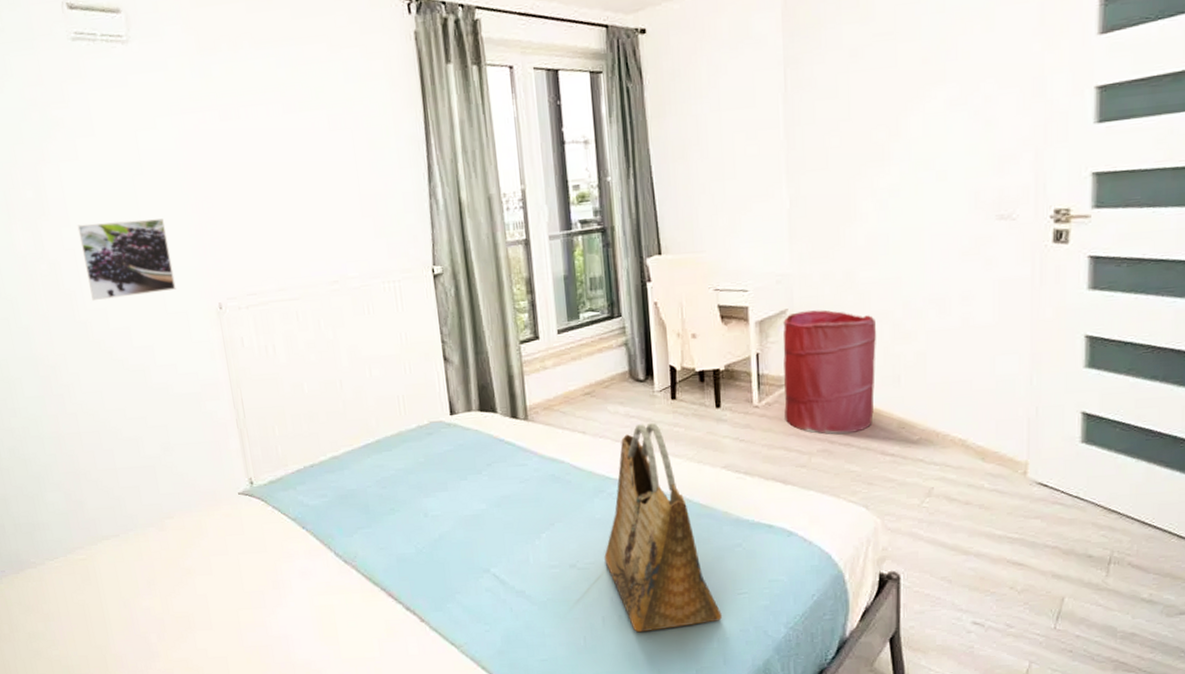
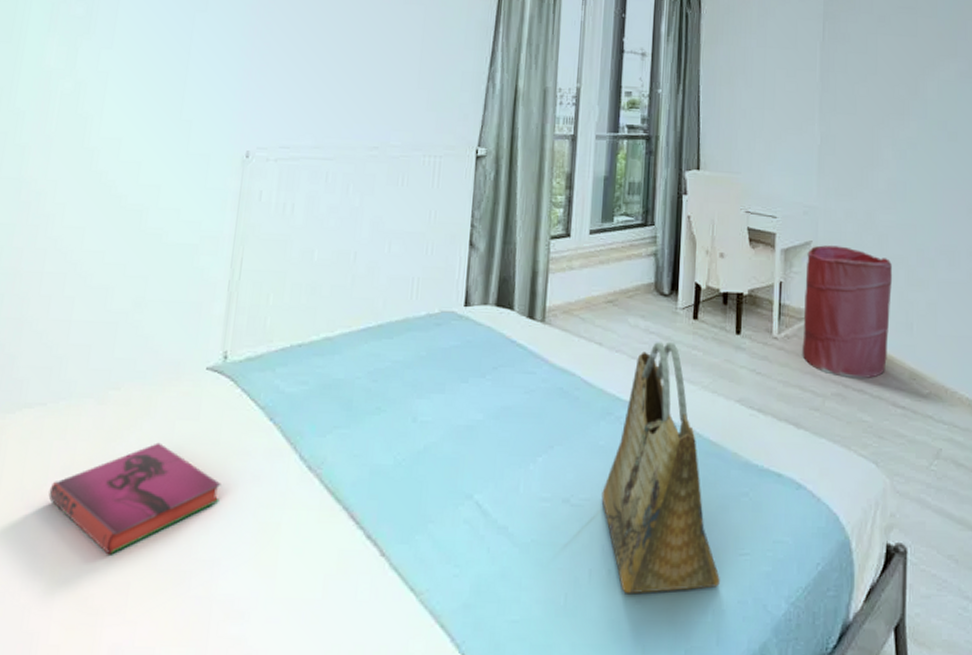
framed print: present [77,218,176,300] -> none [109,49,214,131]
hardback book: none [143,555,279,640] -> present [48,442,221,555]

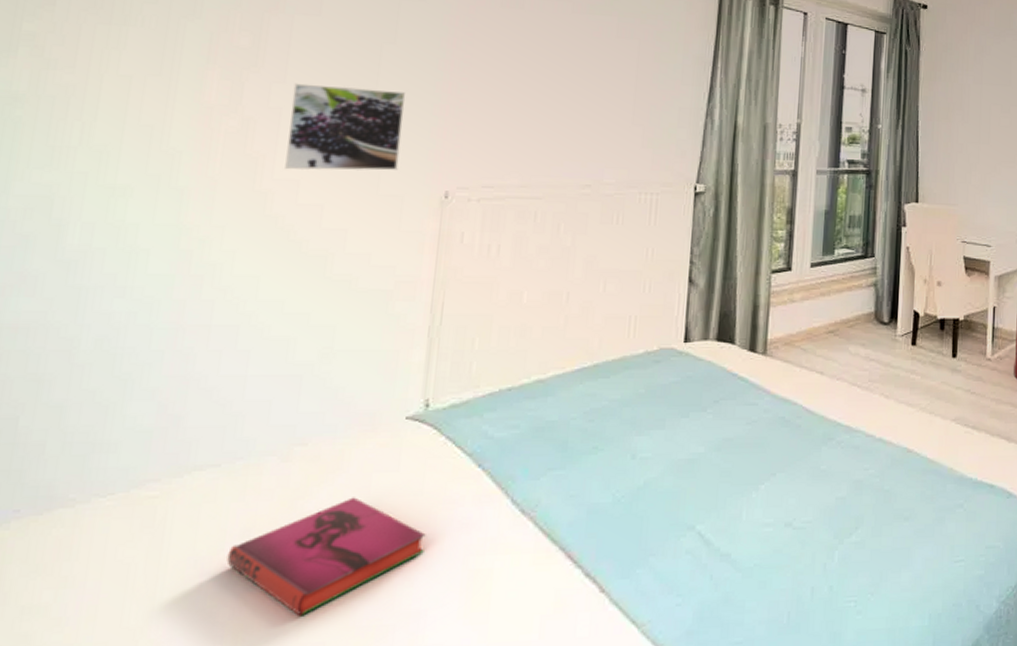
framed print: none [109,49,214,131] -> present [285,83,406,171]
grocery bag: present [601,341,720,595] -> none [823,367,936,608]

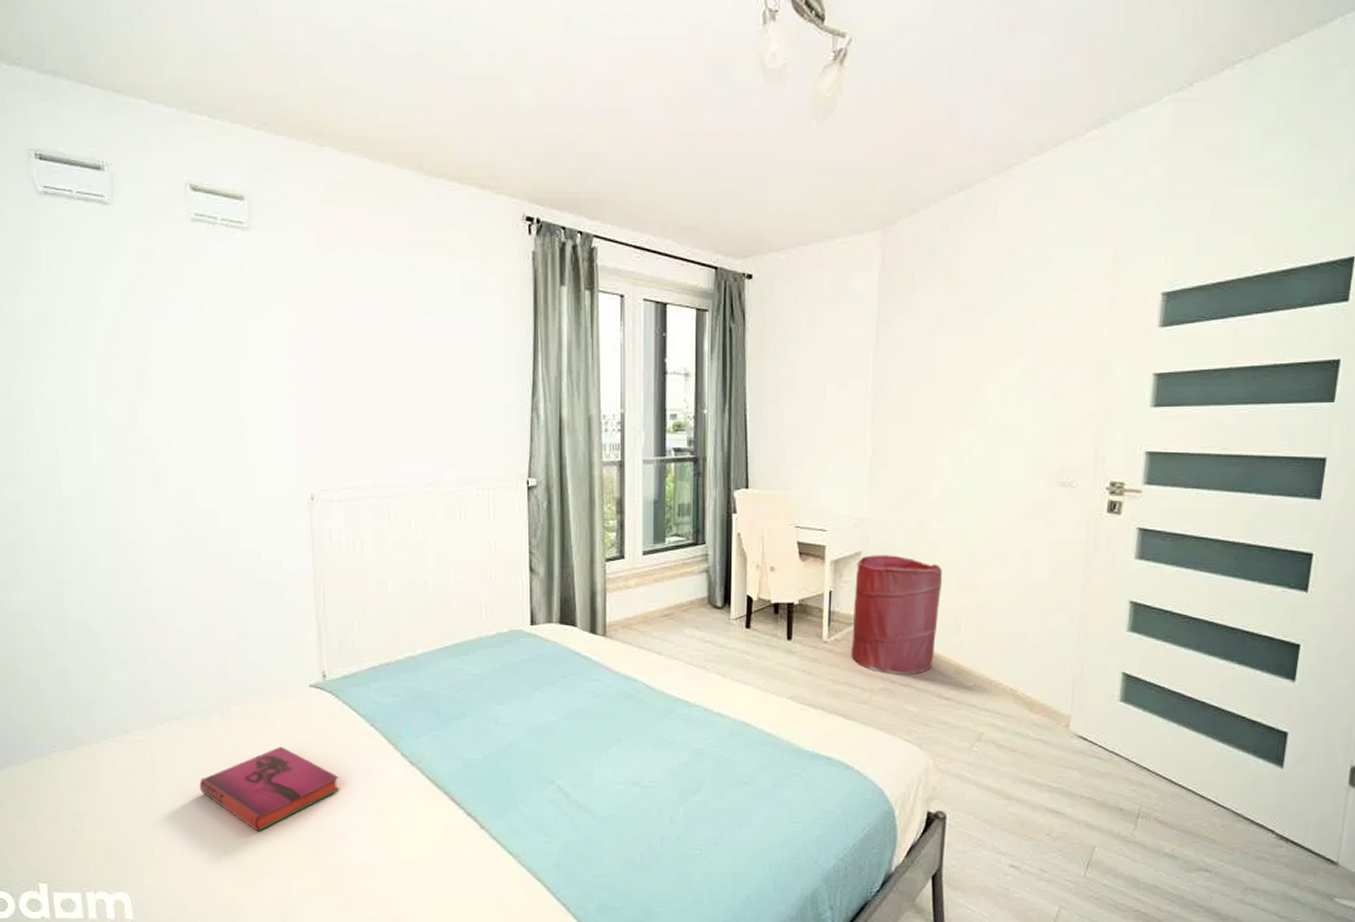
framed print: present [285,83,406,171] -> none [175,402,269,479]

